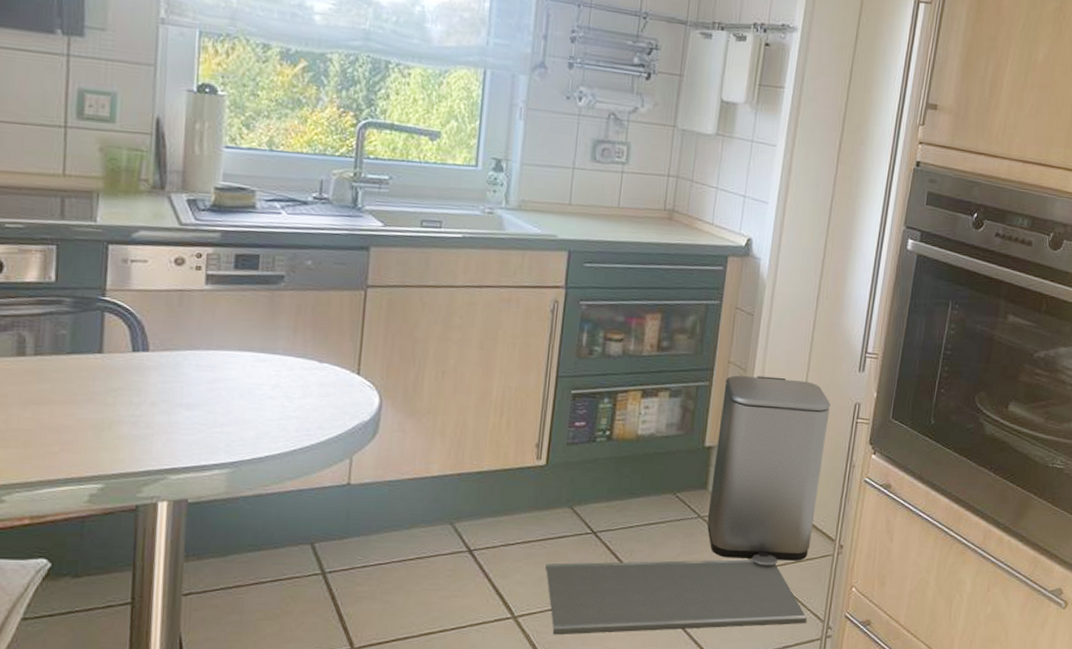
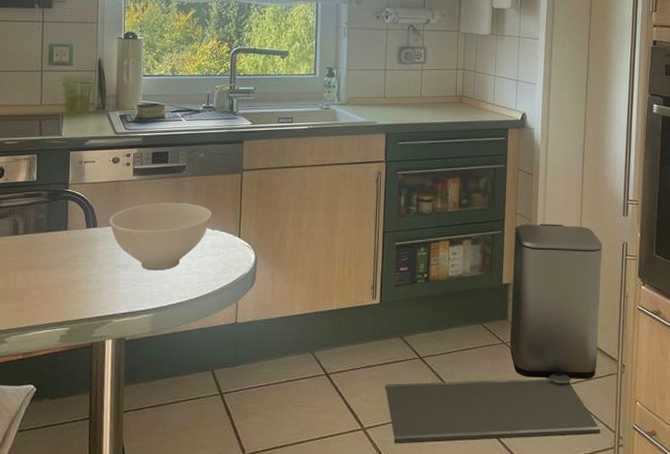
bowl: none [167,323,321,413] -> present [109,202,212,271]

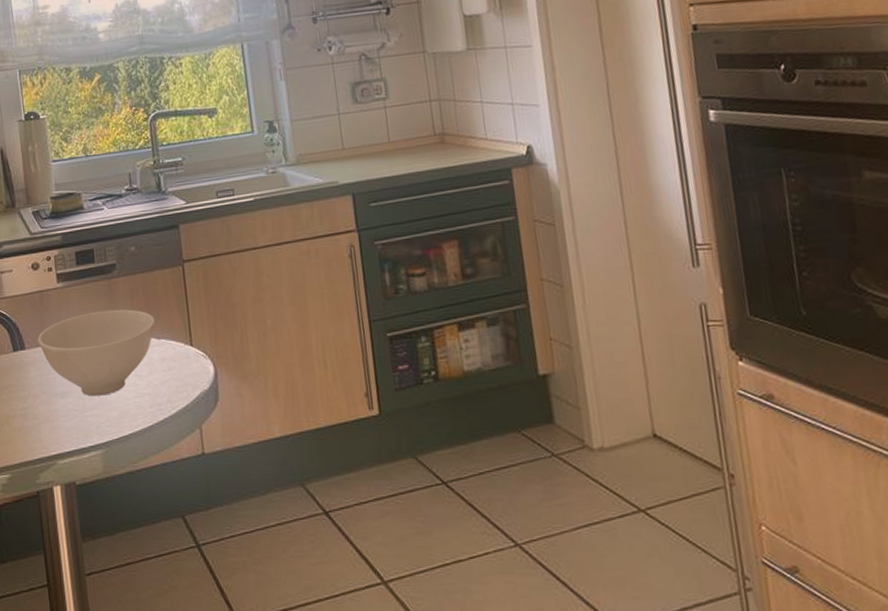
door mat: present [385,378,600,444] -> none [403,500,715,601]
pedal bin: present [509,224,602,383] -> none [543,287,694,506]

